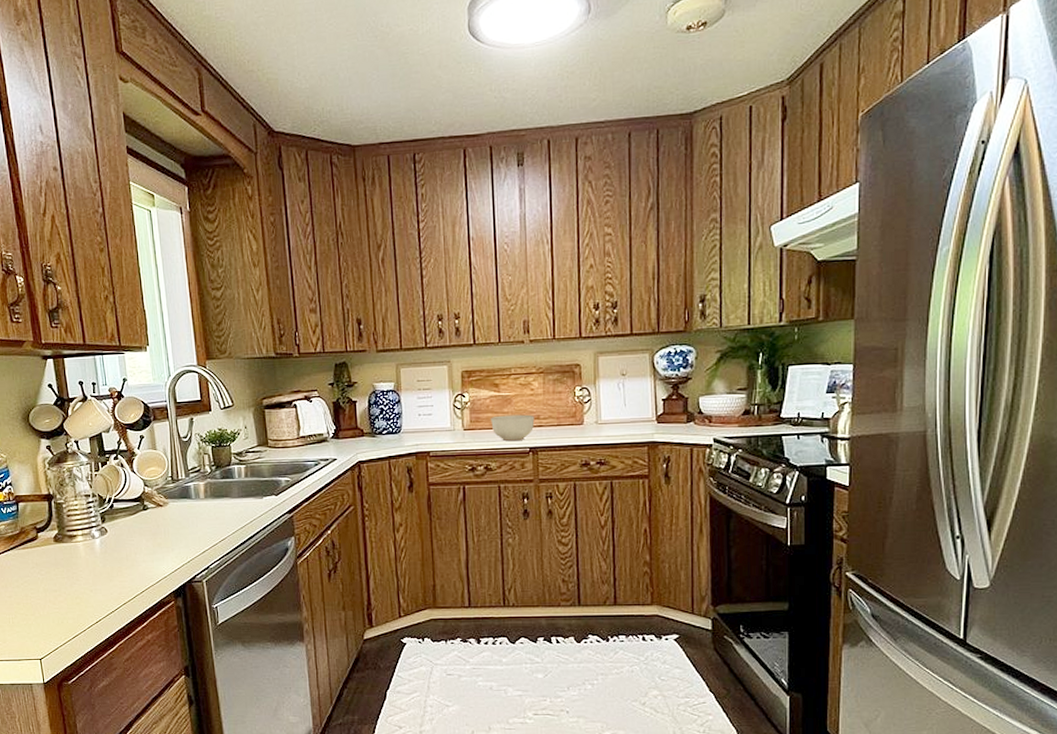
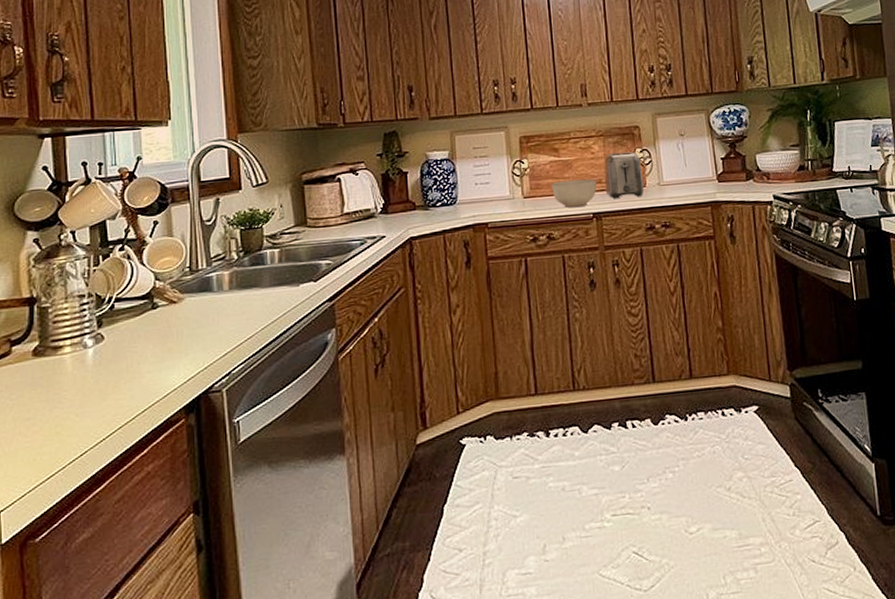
toaster: none [542,389,582,435] -> present [604,151,644,199]

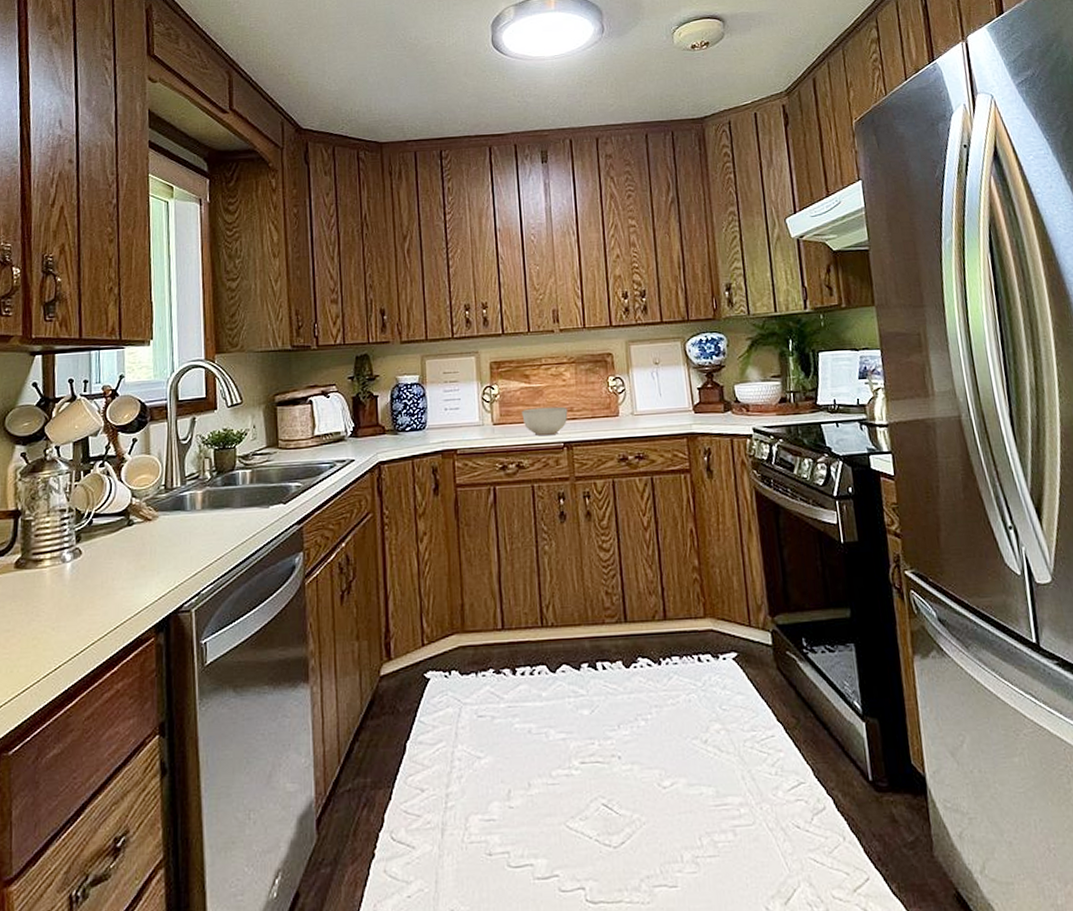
toaster: present [604,151,644,199] -> none [576,379,617,428]

